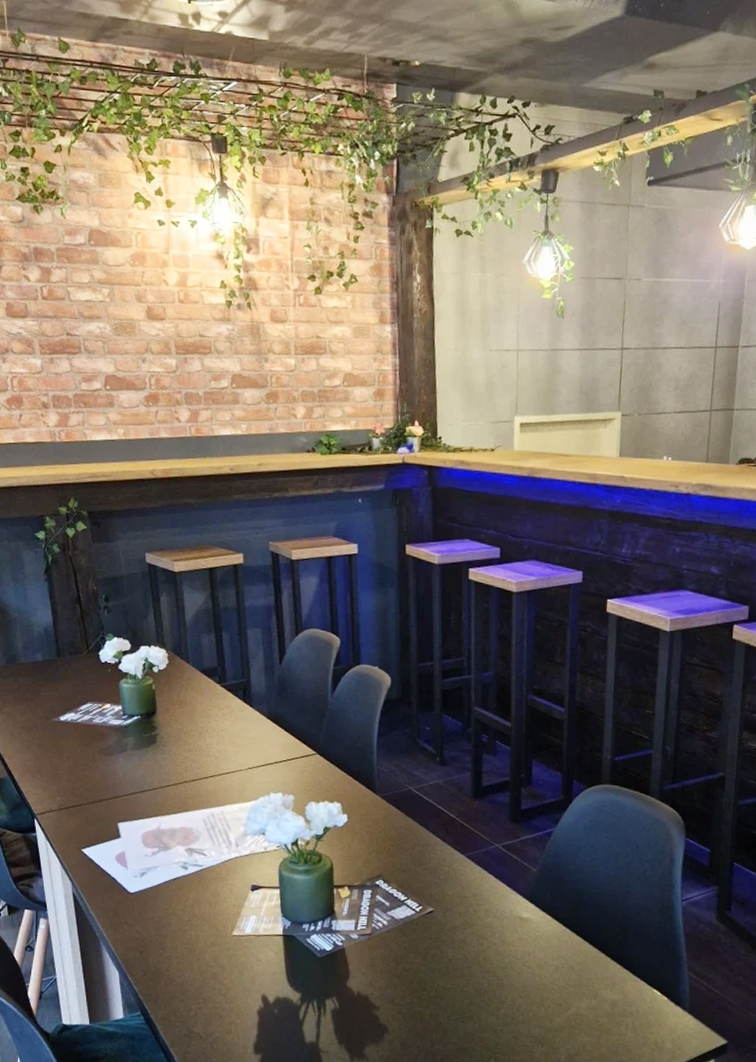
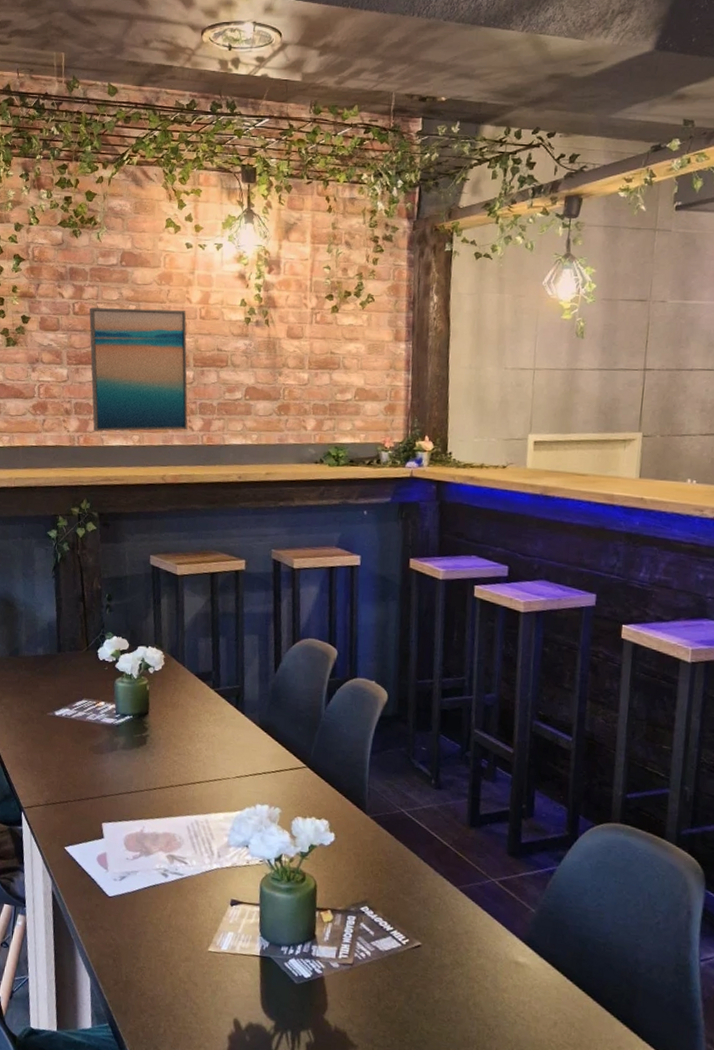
wall art: none [58,291,174,426] -> present [89,307,188,432]

